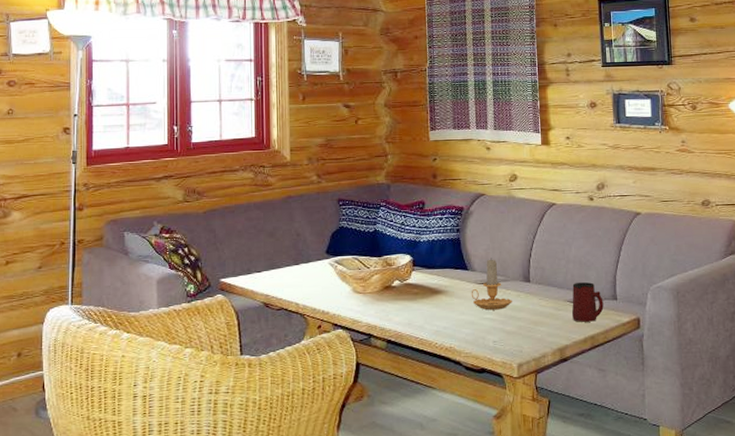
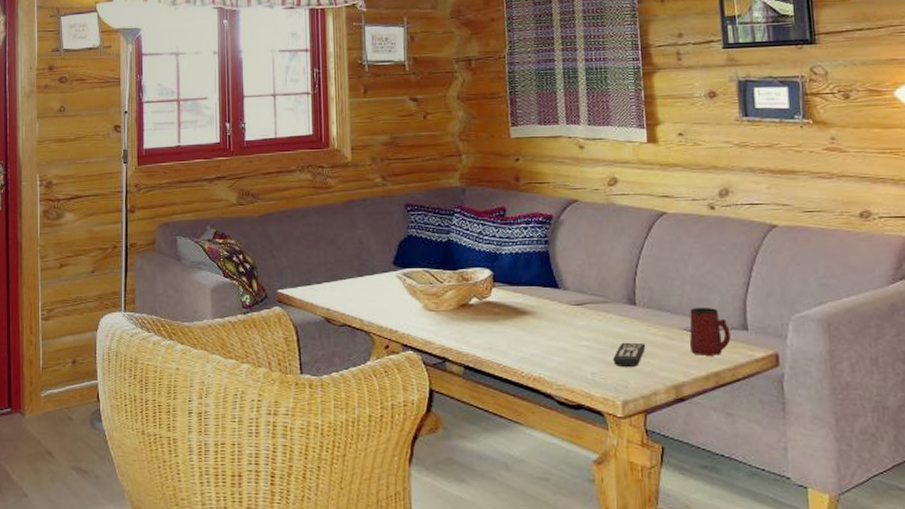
candle: present [471,258,512,310] -> none [563,275,614,336]
remote control: none [511,314,538,336] -> present [613,342,646,368]

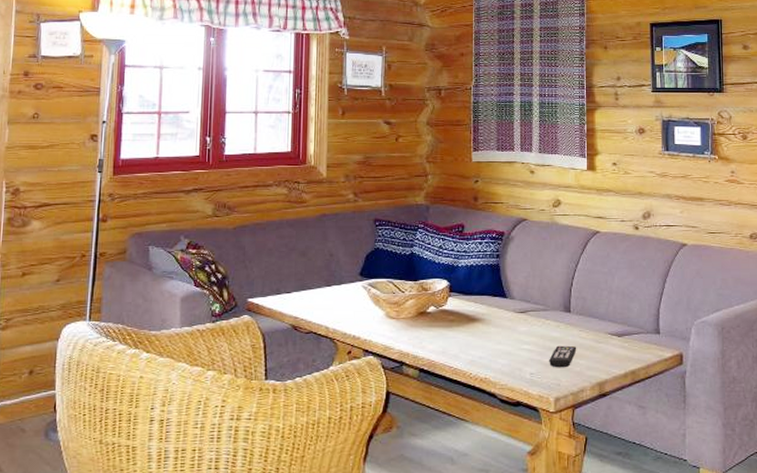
mug: present [689,308,731,355] -> none [612,315,646,356]

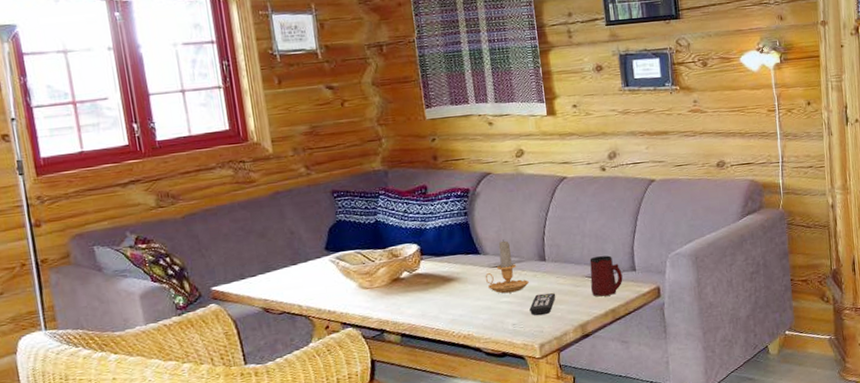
candle: none [509,286,551,341] -> present [485,239,529,294]
mug: none [612,315,646,356] -> present [589,255,623,297]

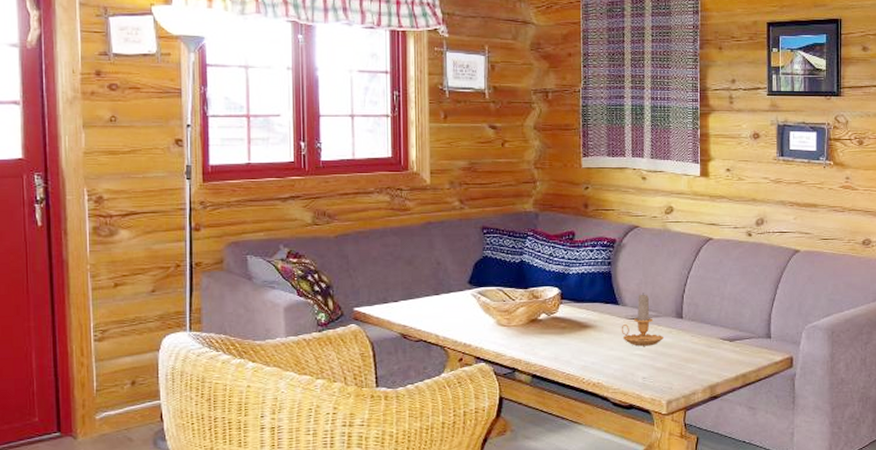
remote control: present [529,293,556,316] -> none [661,350,689,372]
mug: present [589,255,623,297] -> none [724,320,757,360]

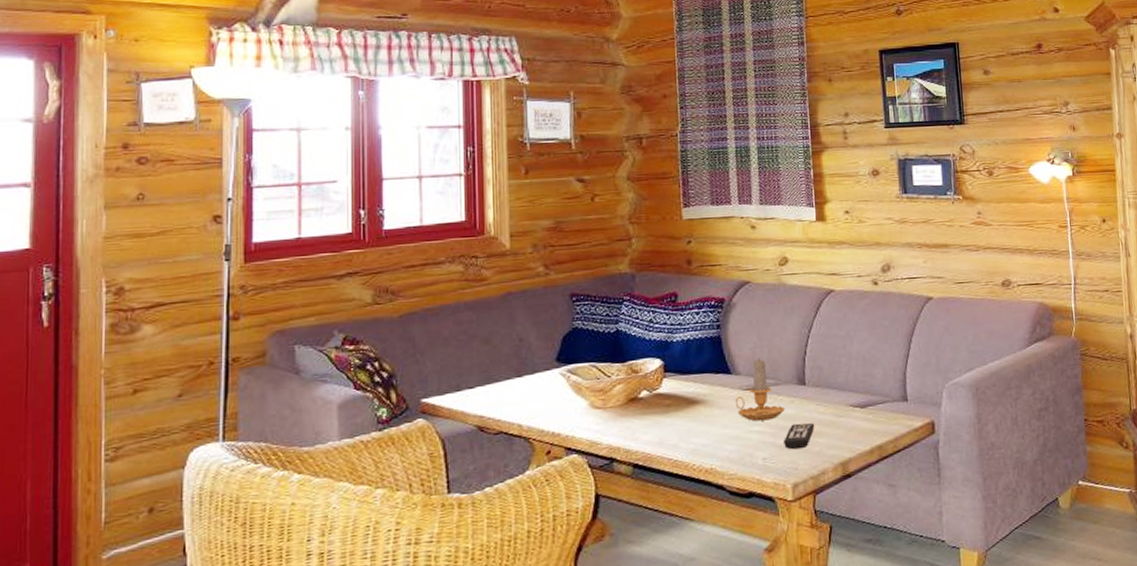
remote control: none [661,350,689,372] -> present [784,423,815,450]

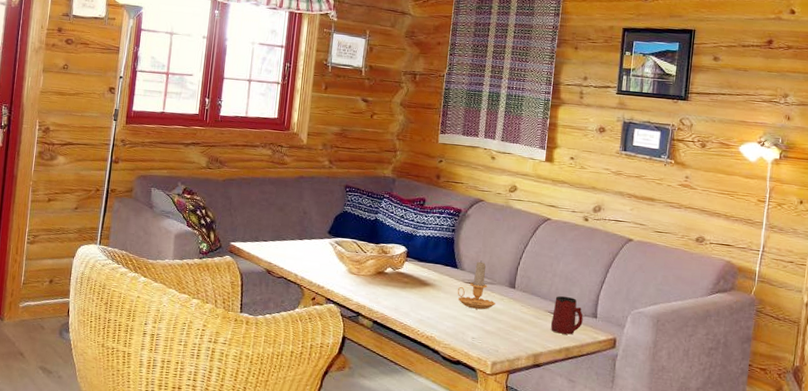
remote control: present [784,423,815,450] -> none [490,316,517,337]
mug: none [855,382,893,430] -> present [550,296,583,335]

